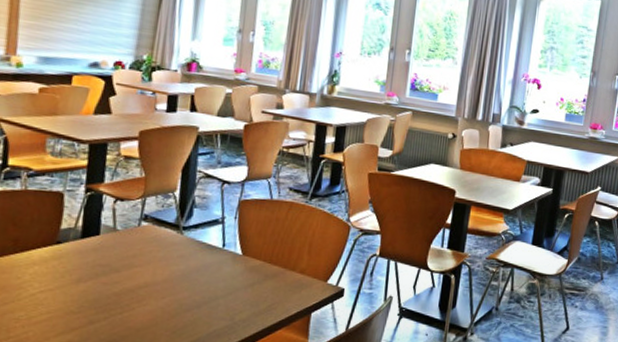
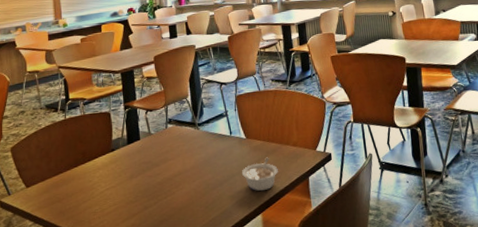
legume: none [227,282,275,322] -> present [241,157,278,192]

